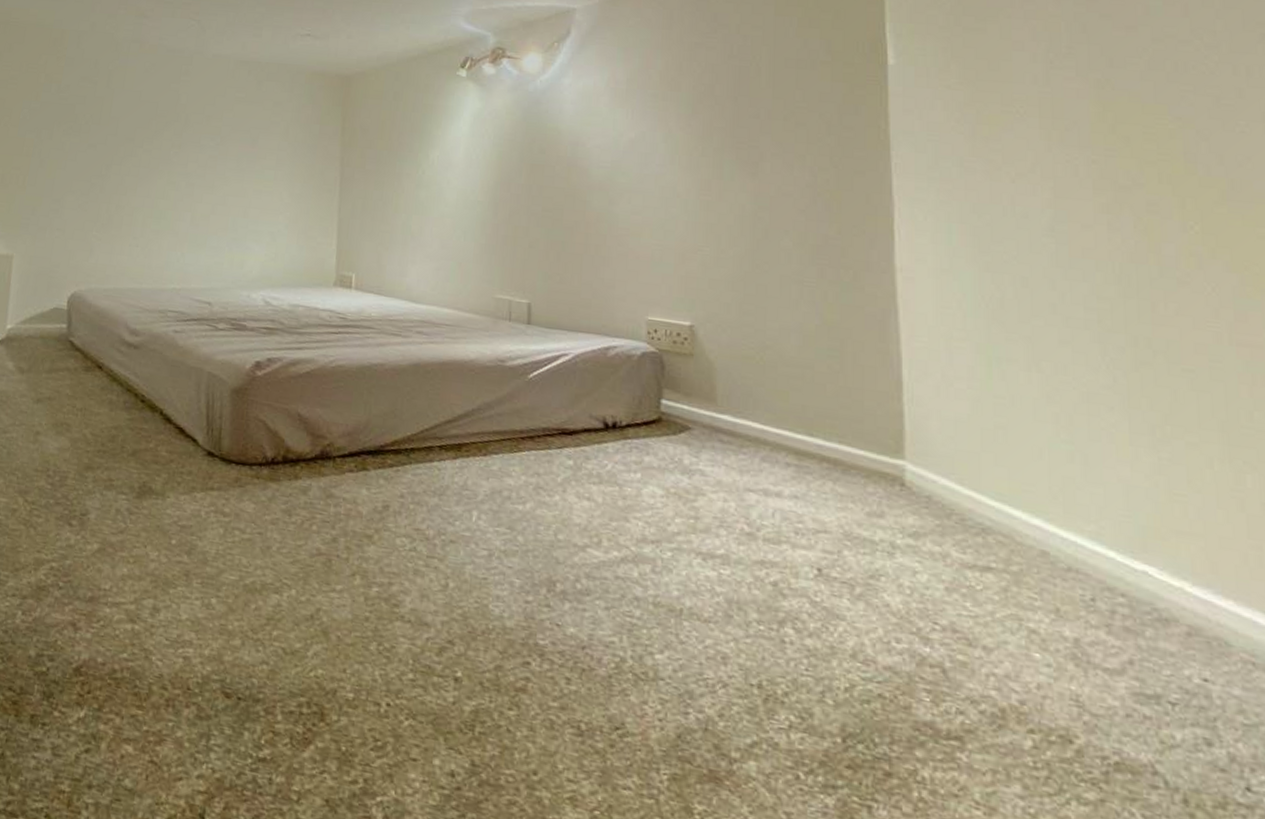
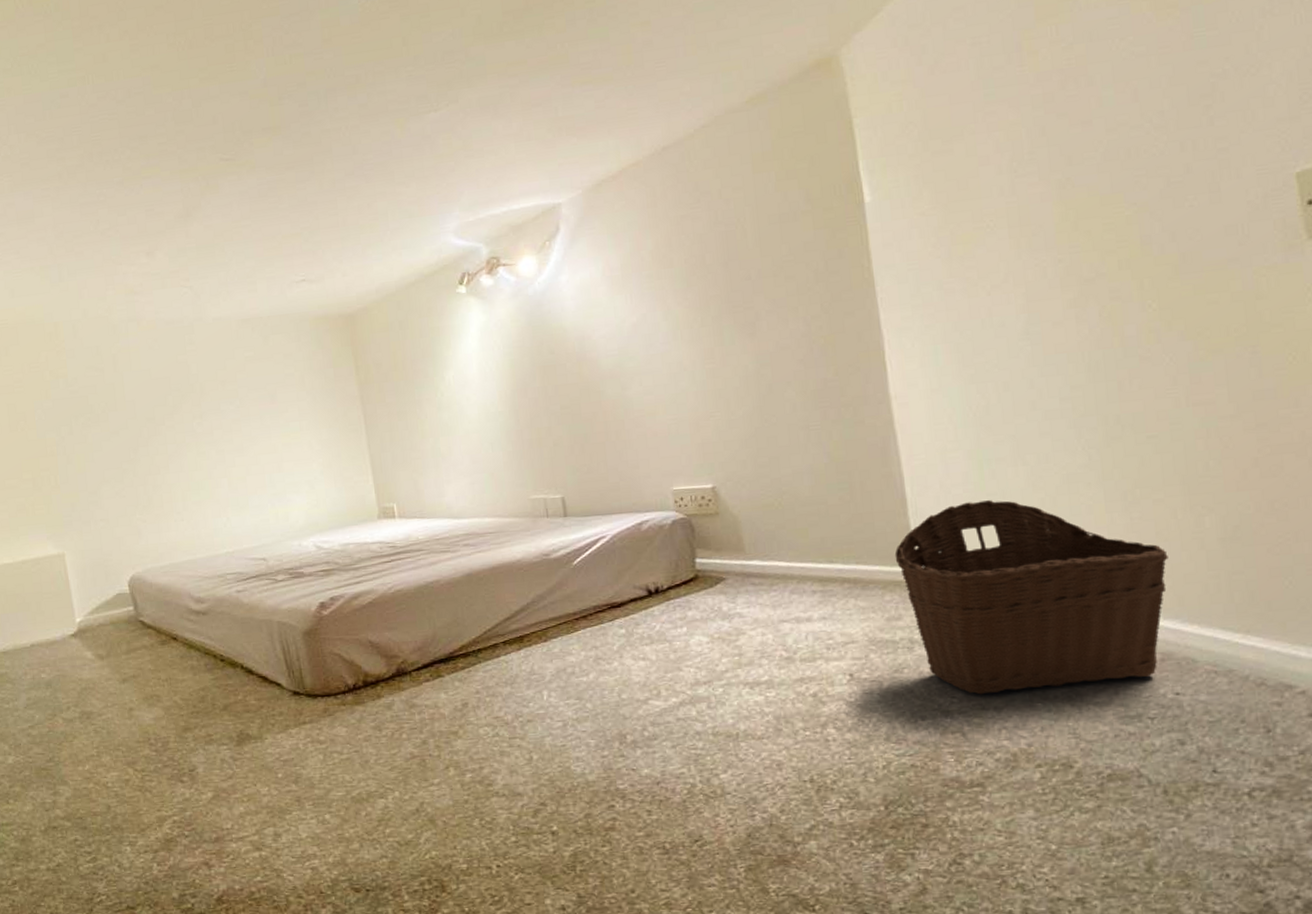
wicker basket: none [883,400,1201,651] -> present [894,500,1168,695]

